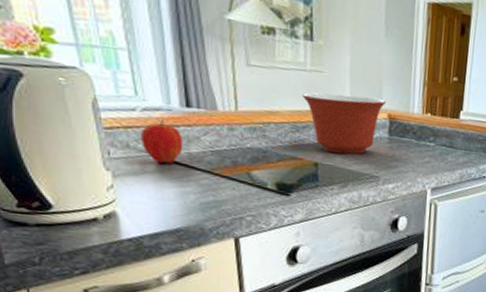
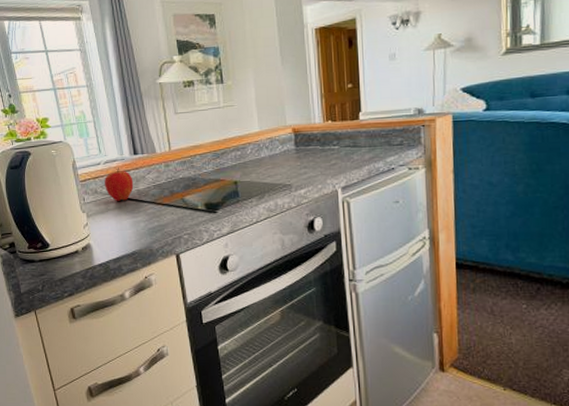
mixing bowl: present [301,93,386,154] -> none [218,117,289,170]

